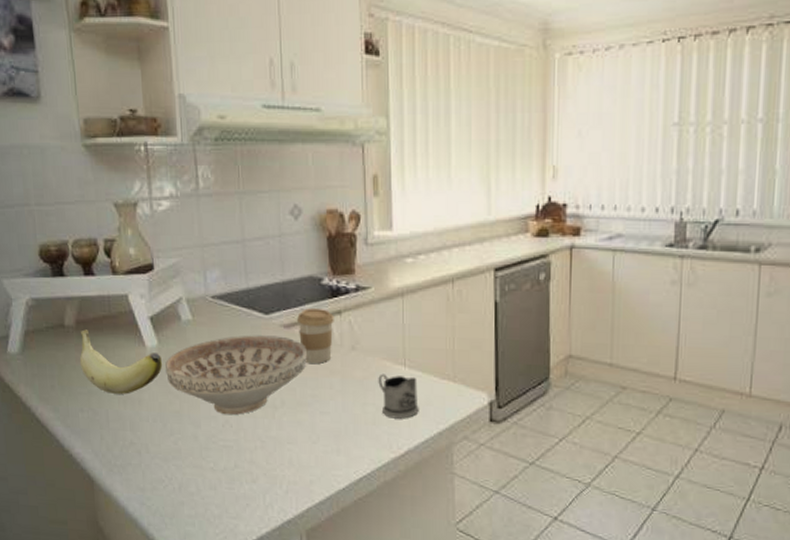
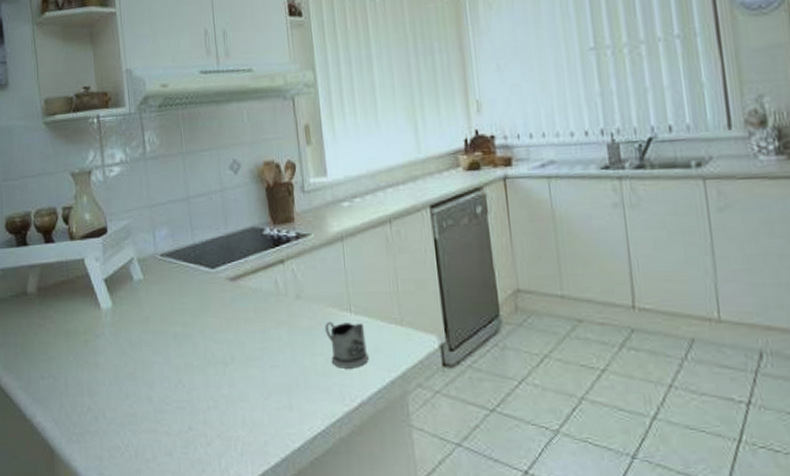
banana: present [79,329,163,394] -> none [40,295,117,359]
decorative bowl: present [165,335,307,415] -> none [120,289,254,374]
coffee cup: present [297,308,334,365] -> none [242,259,278,316]

